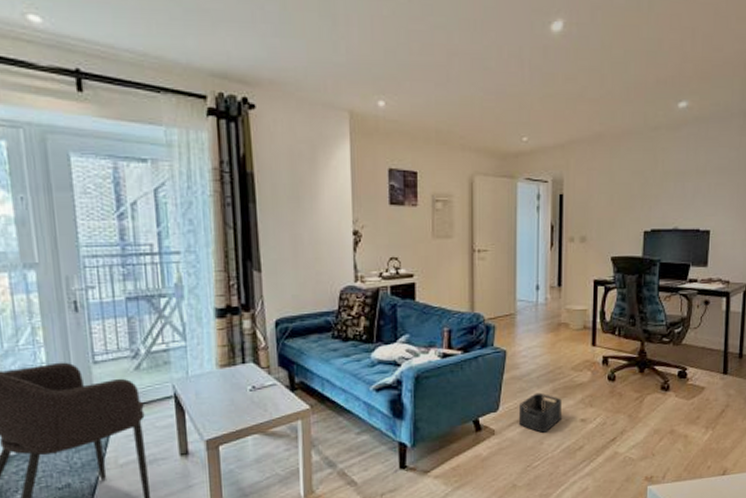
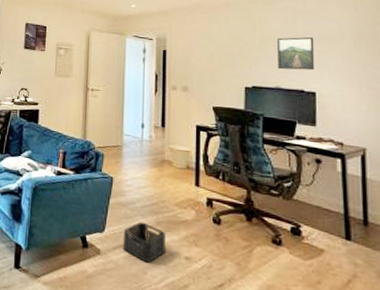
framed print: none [677,168,713,208] -> present [277,36,315,71]

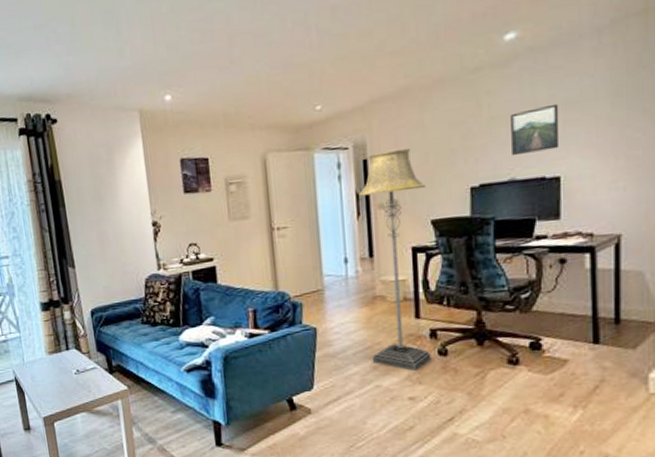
storage bin: present [123,221,165,263] -> none [335,370,385,412]
floor lamp: none [156,46,210,234] -> present [359,147,431,372]

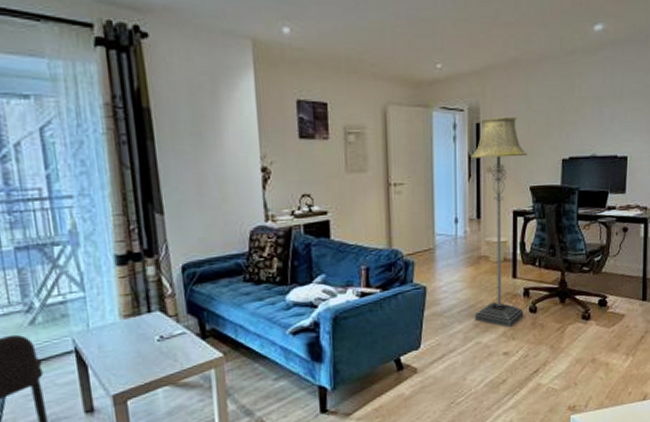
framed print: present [511,103,560,156] -> none [595,93,630,135]

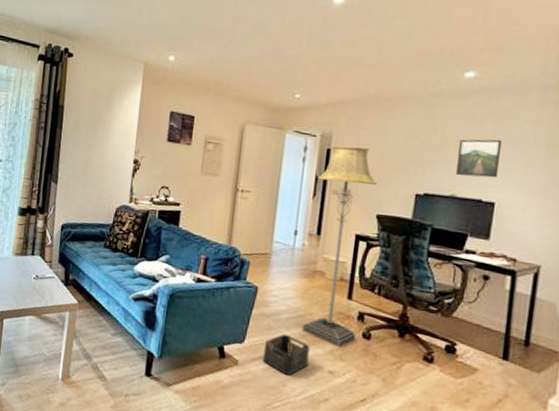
storage bin: none [440,328,484,369] -> present [263,333,310,376]
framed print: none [595,93,630,135] -> present [456,139,503,178]

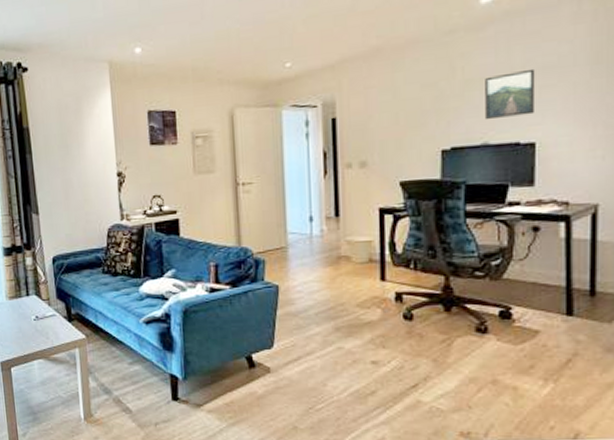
storage bin: present [263,333,310,376] -> none [296,330,347,373]
floor lamp: present [302,145,377,348] -> none [326,108,396,335]

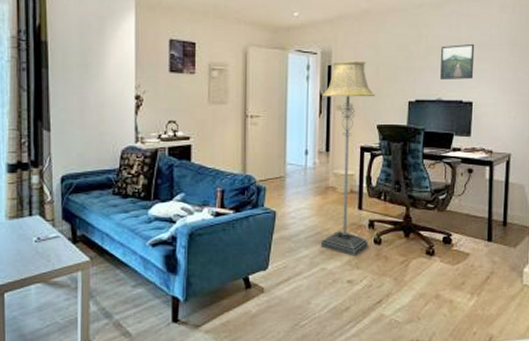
floor lamp: none [326,108,396,335] -> present [320,60,375,257]

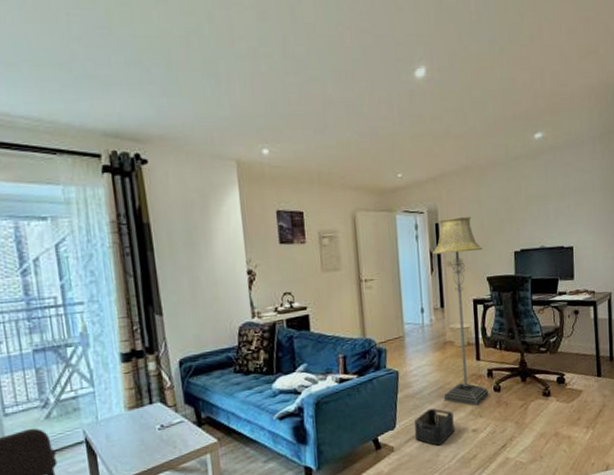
storage bin: none [286,253,329,292] -> present [414,408,454,446]
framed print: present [440,43,475,81] -> none [540,190,572,229]

